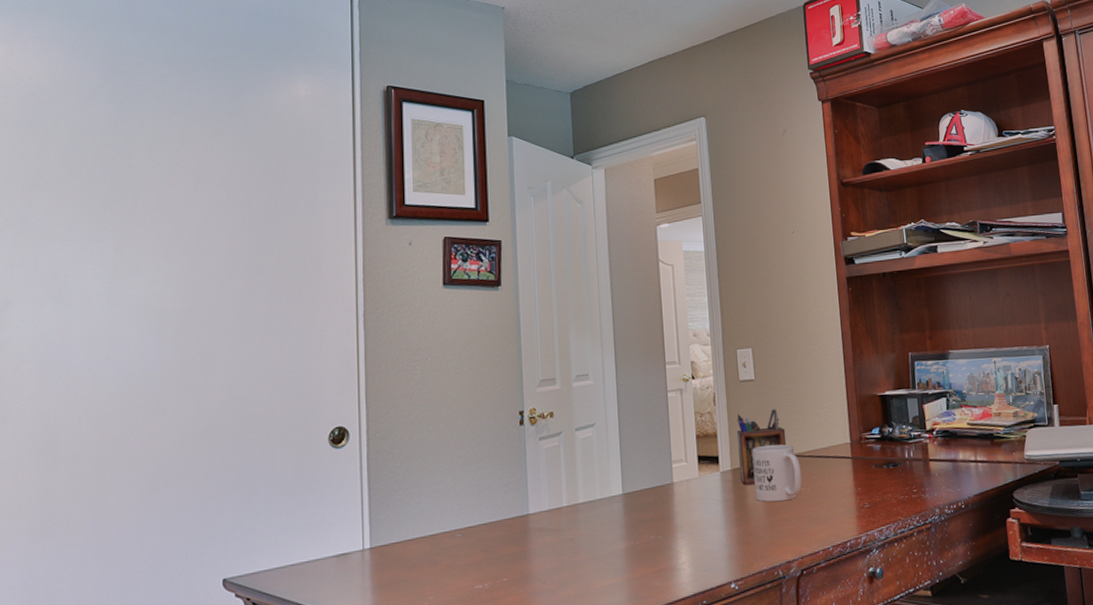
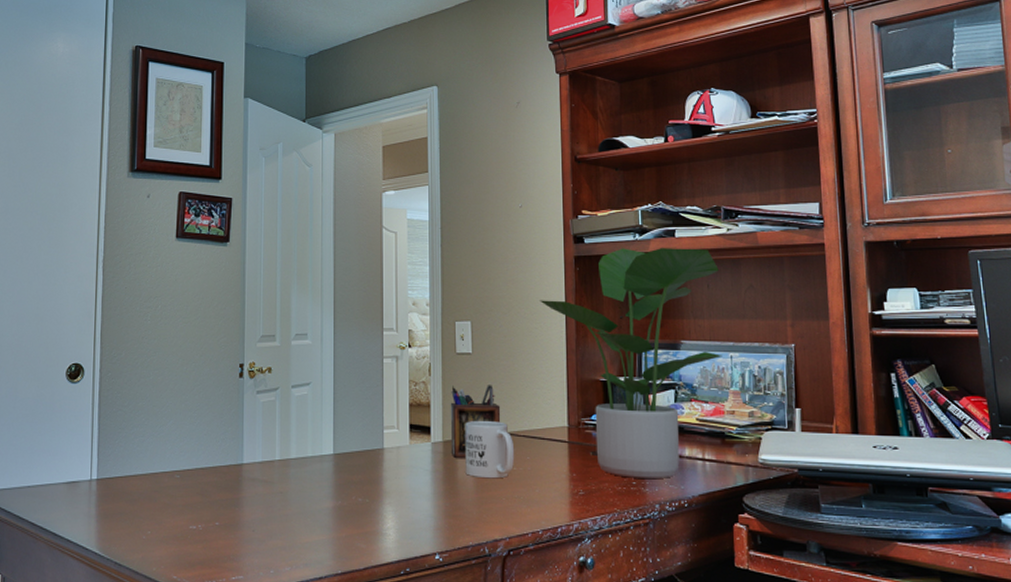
potted plant: none [817,262,987,487] -> present [540,248,723,480]

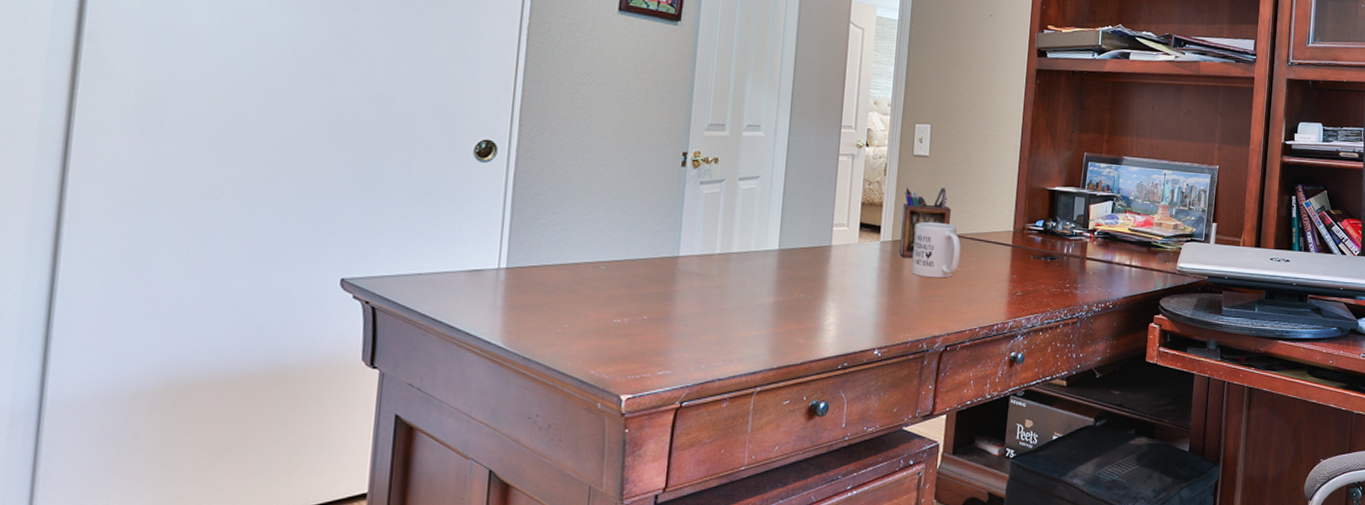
potted plant: present [540,248,723,480] -> none [999,65,1164,283]

